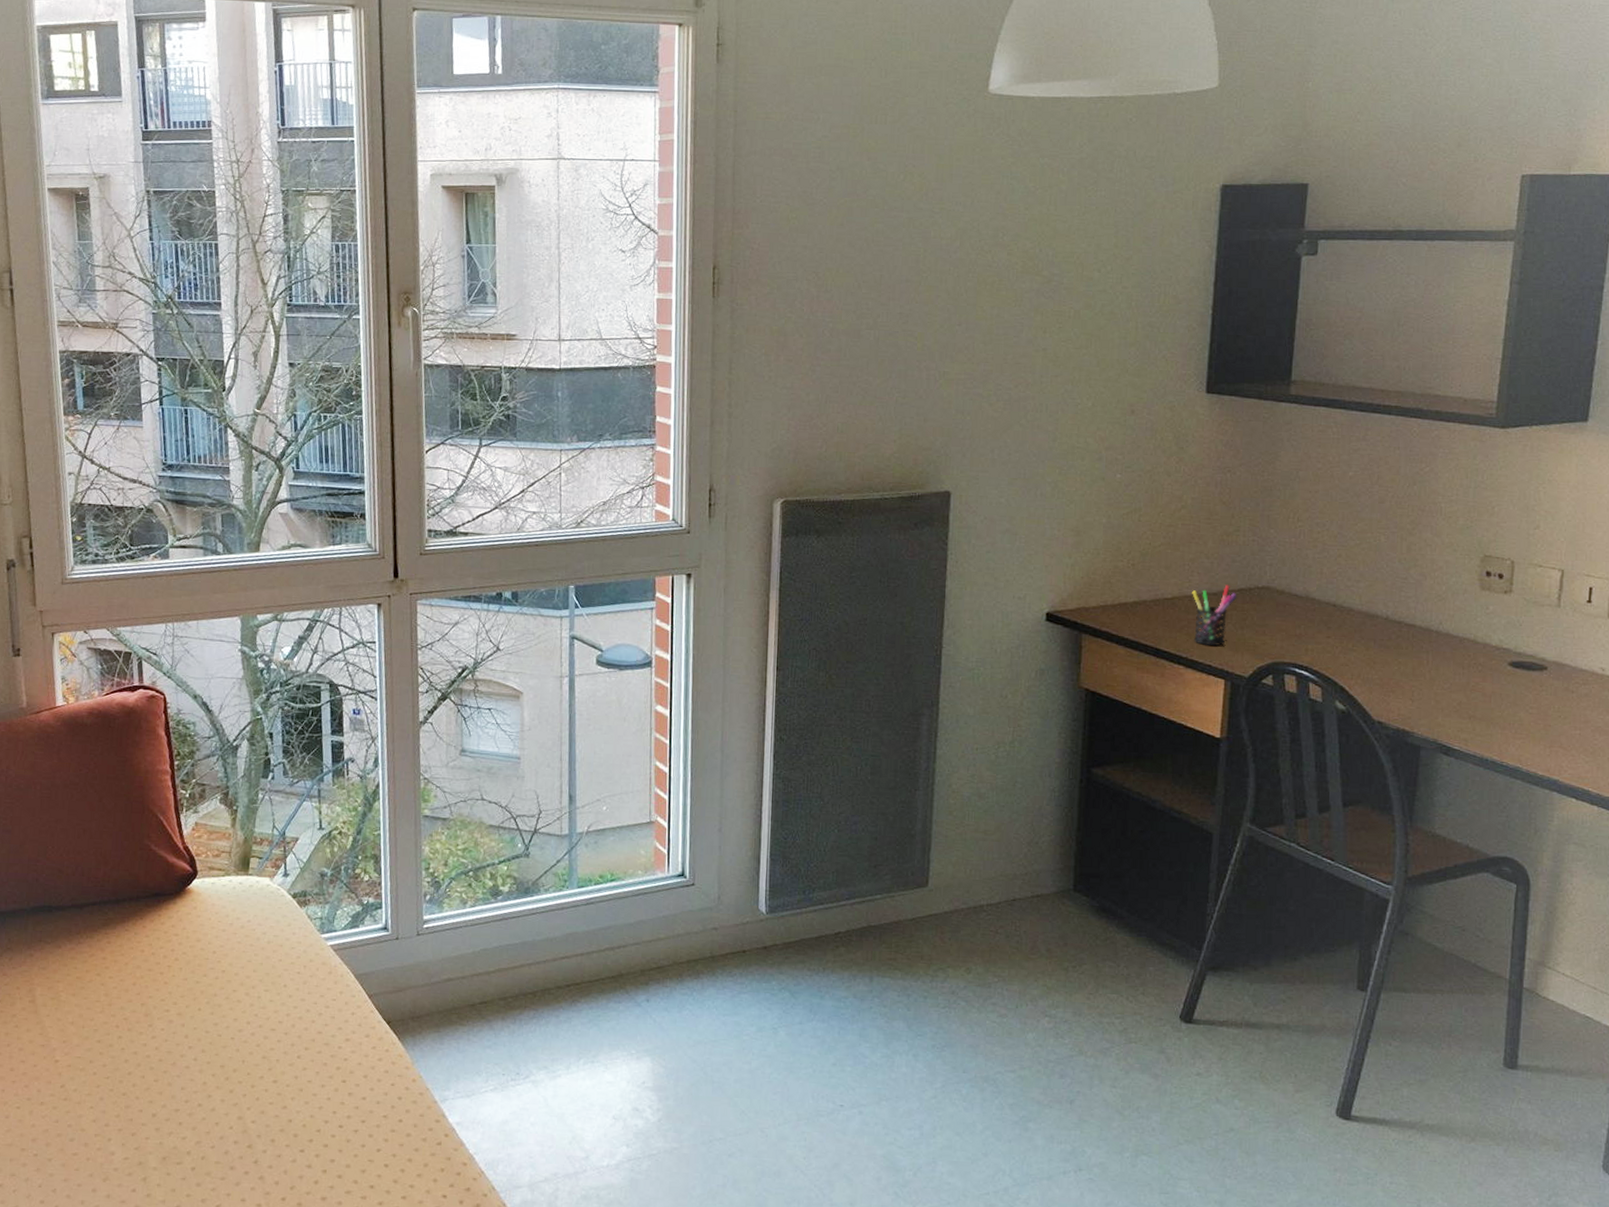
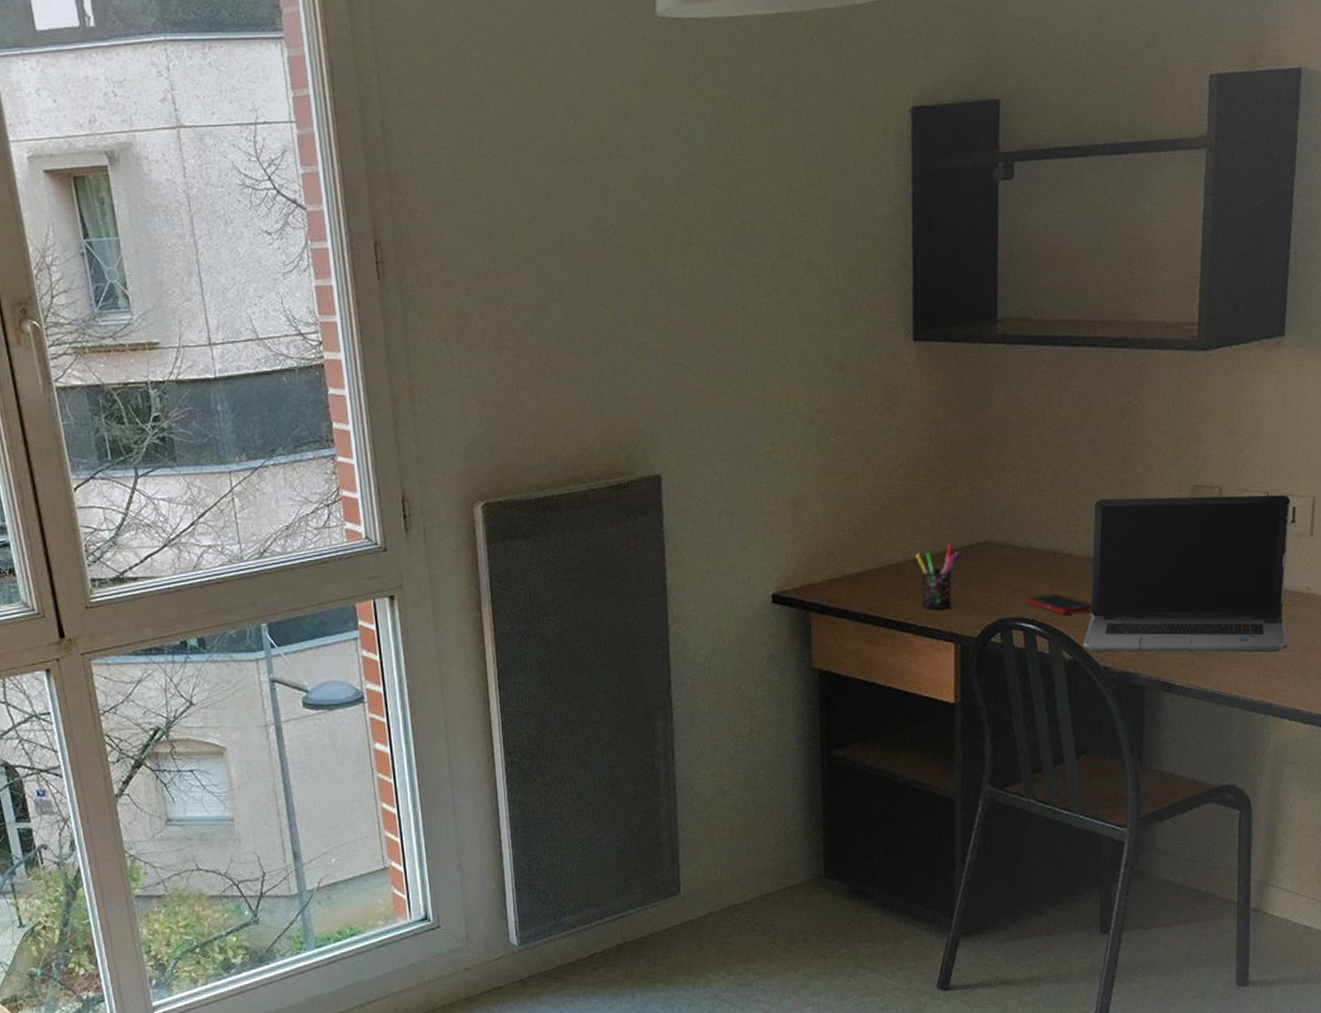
cell phone: none [1301,643,1370,666] -> present [1025,593,1092,614]
laptop computer: none [1357,558,1587,729] -> present [1083,495,1291,653]

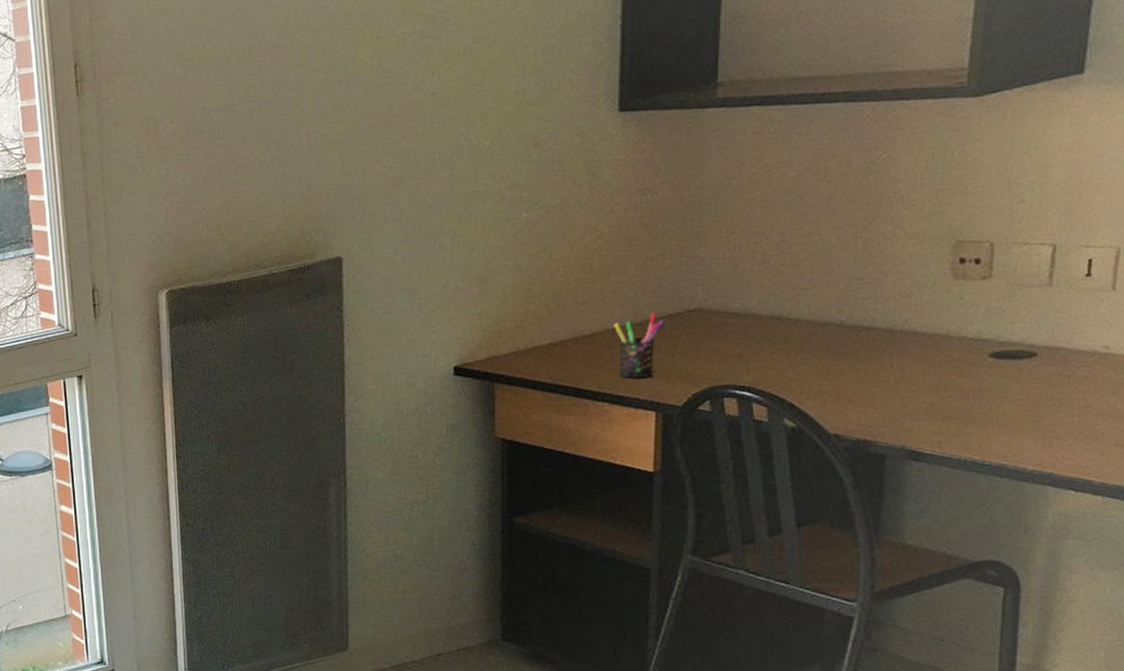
cell phone: present [1025,593,1092,614] -> none [741,359,822,381]
laptop computer: present [1083,495,1291,653] -> none [809,246,1086,419]

